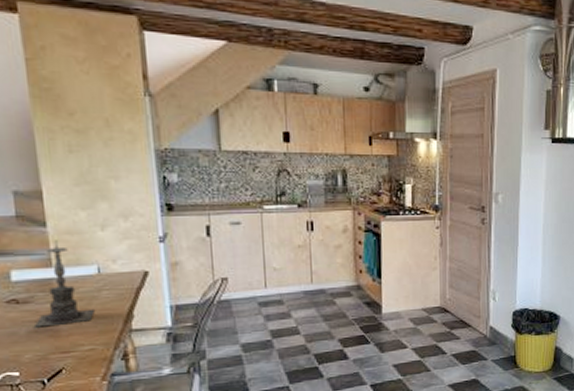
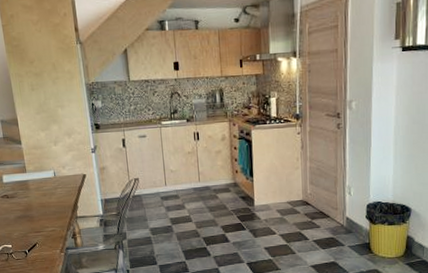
candle holder: present [33,240,95,328] -> none [18,153,54,215]

